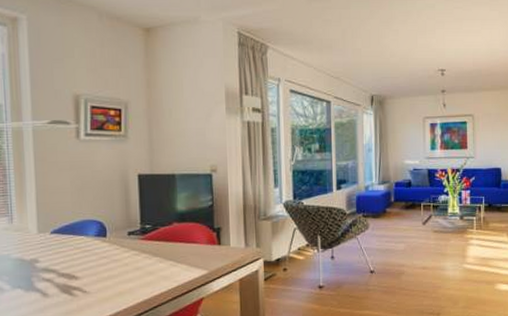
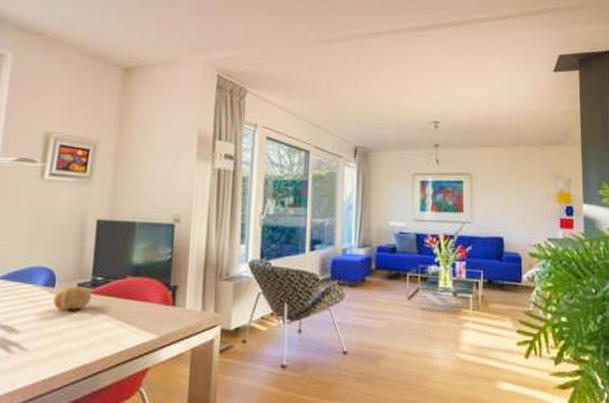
fruit: none [107,234,143,257] -> present [53,286,92,311]

